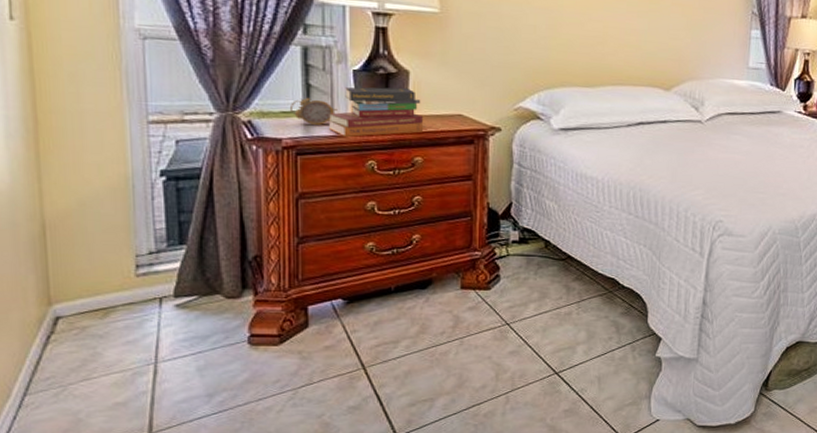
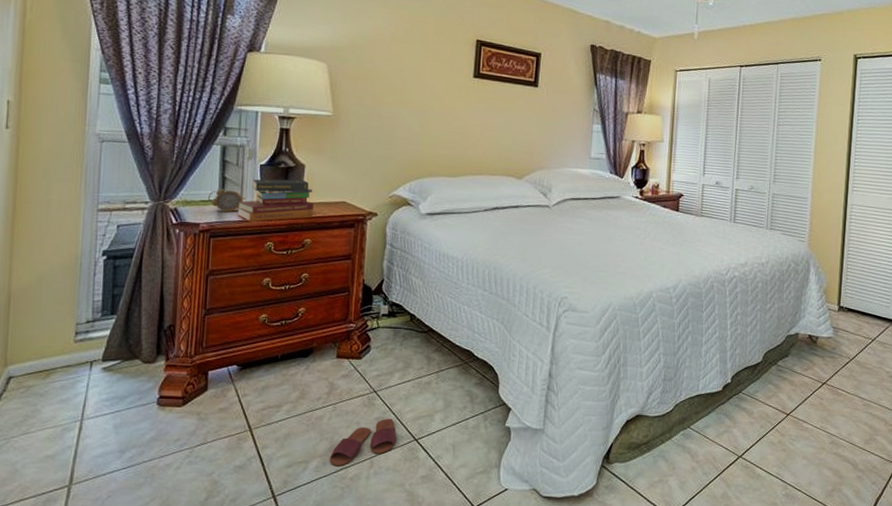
slippers: none [458,351,535,403] -> present [329,418,397,467]

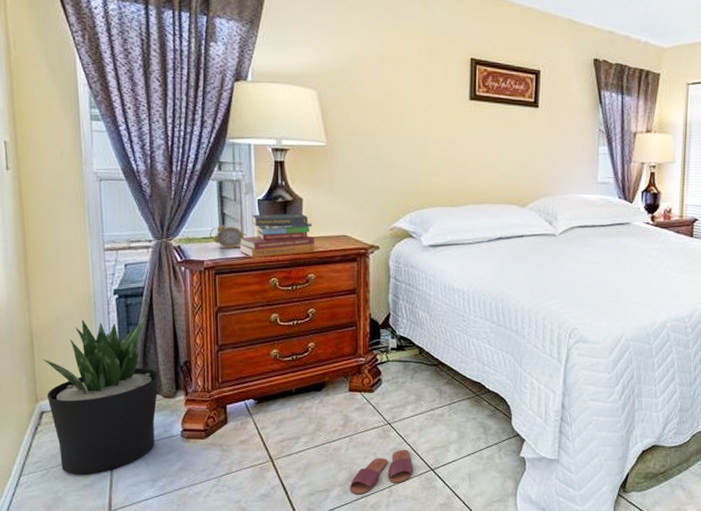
planter: none [17,278,140,445] -> present [43,316,159,474]

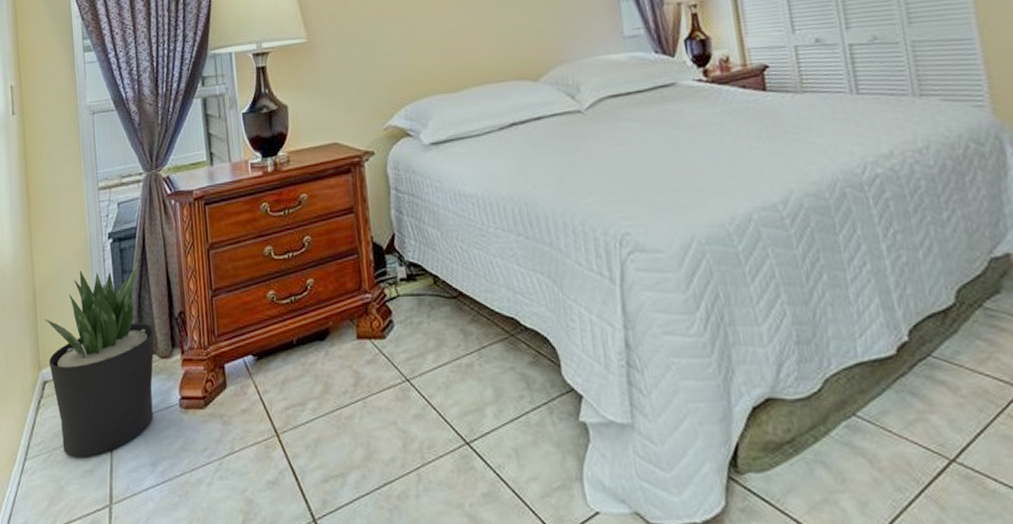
alarm clock: present [210,224,246,248] -> none [197,146,233,173]
books: present [239,213,314,258] -> none [226,123,305,182]
slippers: present [349,449,414,495] -> none [369,415,445,481]

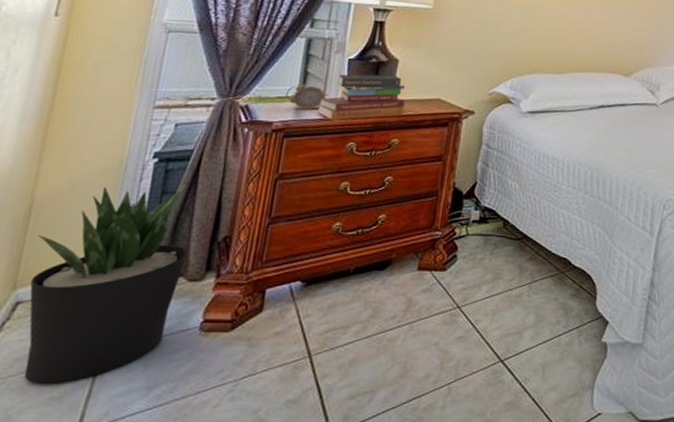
alarm clock: none [197,146,233,173] -> present [286,84,328,109]
books: none [226,123,305,182] -> present [317,74,406,121]

